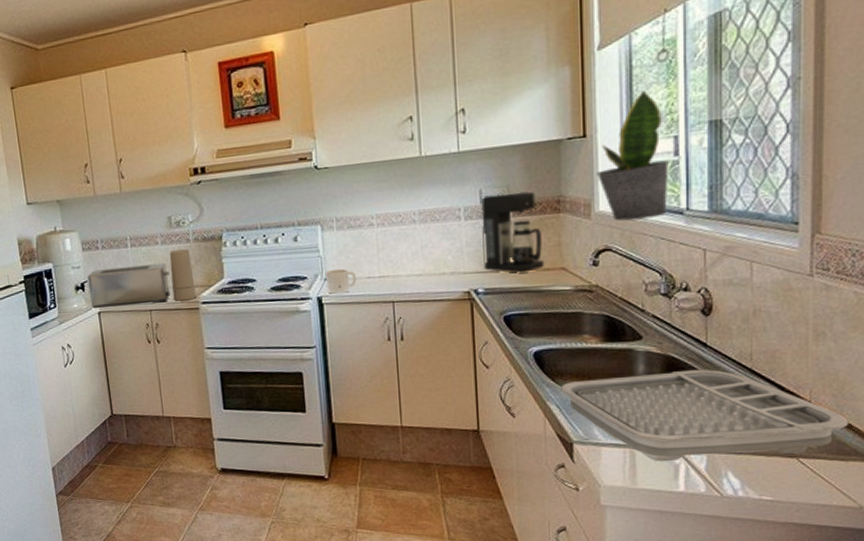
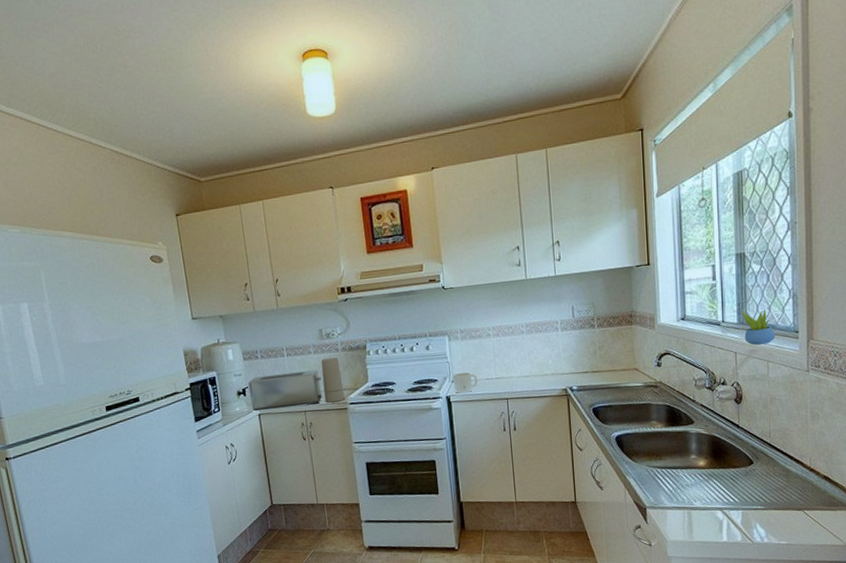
coffee maker: present [481,191,544,273] -> none [573,307,622,373]
dish rack: present [561,369,849,461] -> none [636,445,837,519]
potted plant: present [596,90,669,221] -> none [657,229,709,331]
succulent plant: none [716,192,764,241] -> present [742,308,775,346]

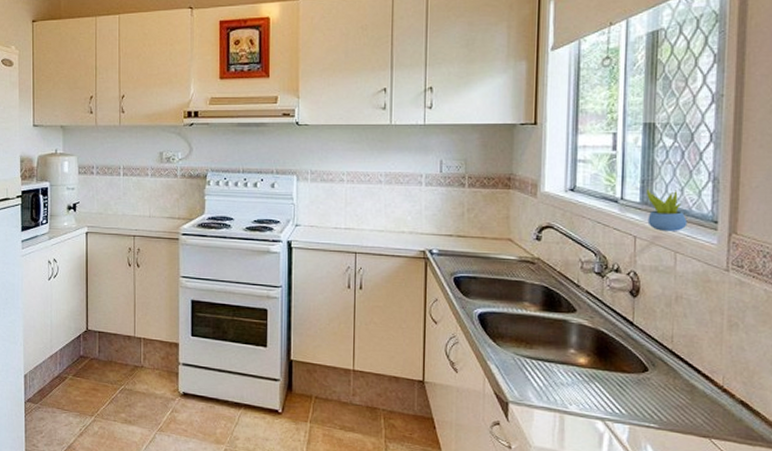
toaster: present [248,369,323,412] -> none [80,192,156,230]
canister: present [320,357,345,403] -> none [157,182,178,230]
mug: present [452,372,477,394] -> none [296,216,324,241]

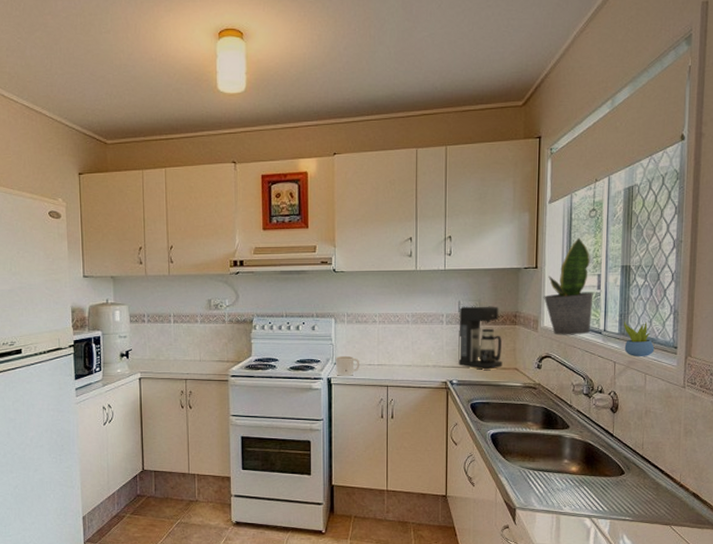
mug: none [296,216,324,241] -> present [335,355,359,377]
coffee maker: none [439,165,493,239] -> present [458,305,502,370]
potted plant: none [543,89,608,203] -> present [543,237,594,335]

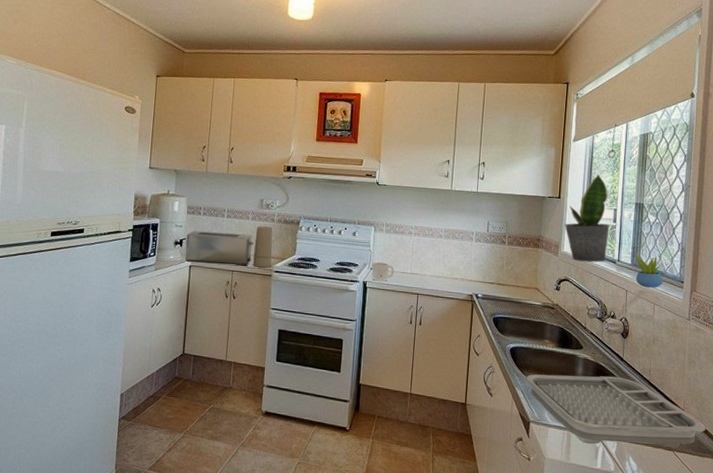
toaster: none [132,338,205,375] -> present [184,231,254,266]
canister: none [206,328,227,373] -> present [253,225,273,268]
coffee maker: present [458,305,502,370] -> none [484,226,525,287]
dish rack: none [509,454,705,525] -> present [526,374,706,448]

